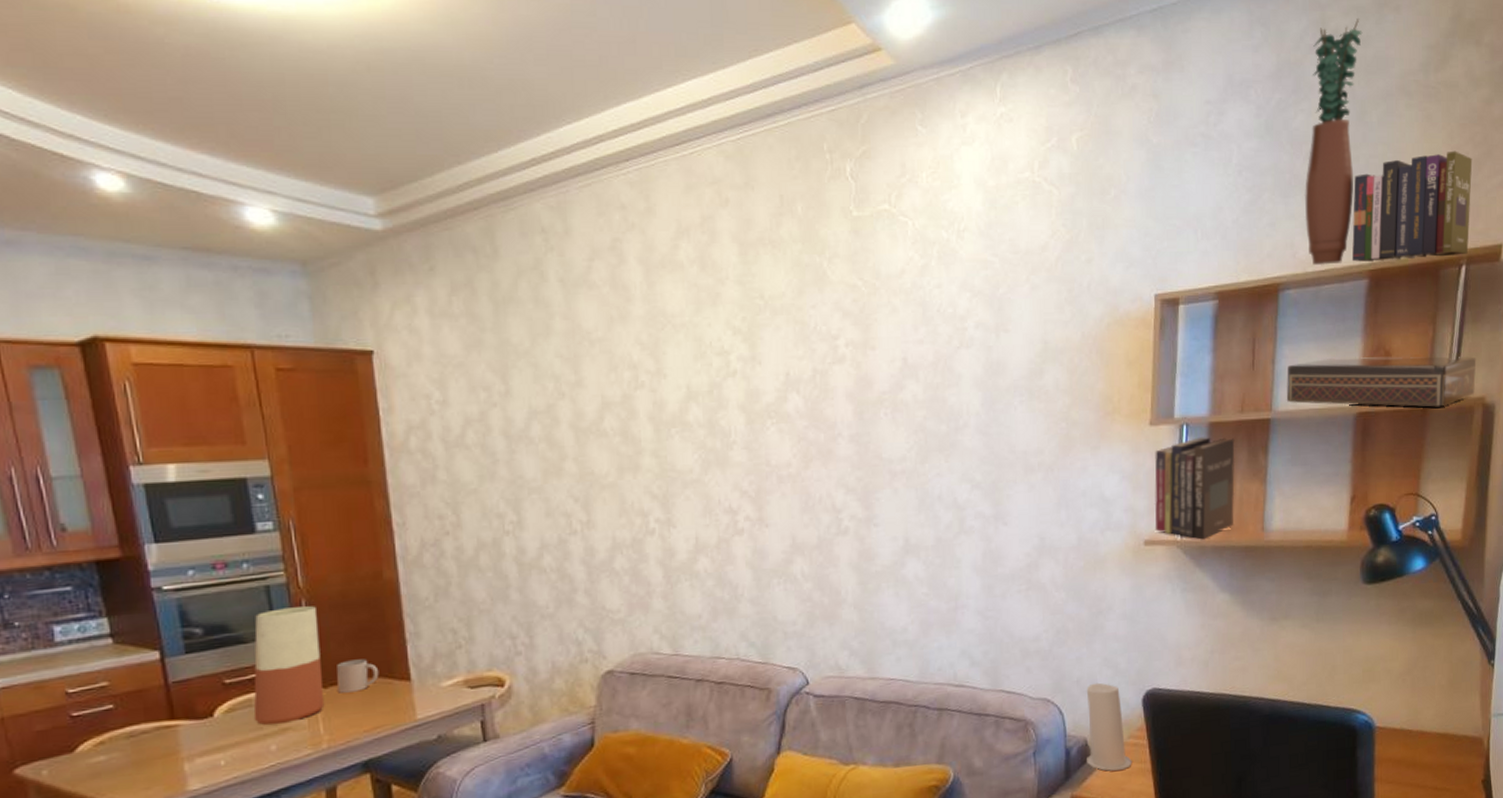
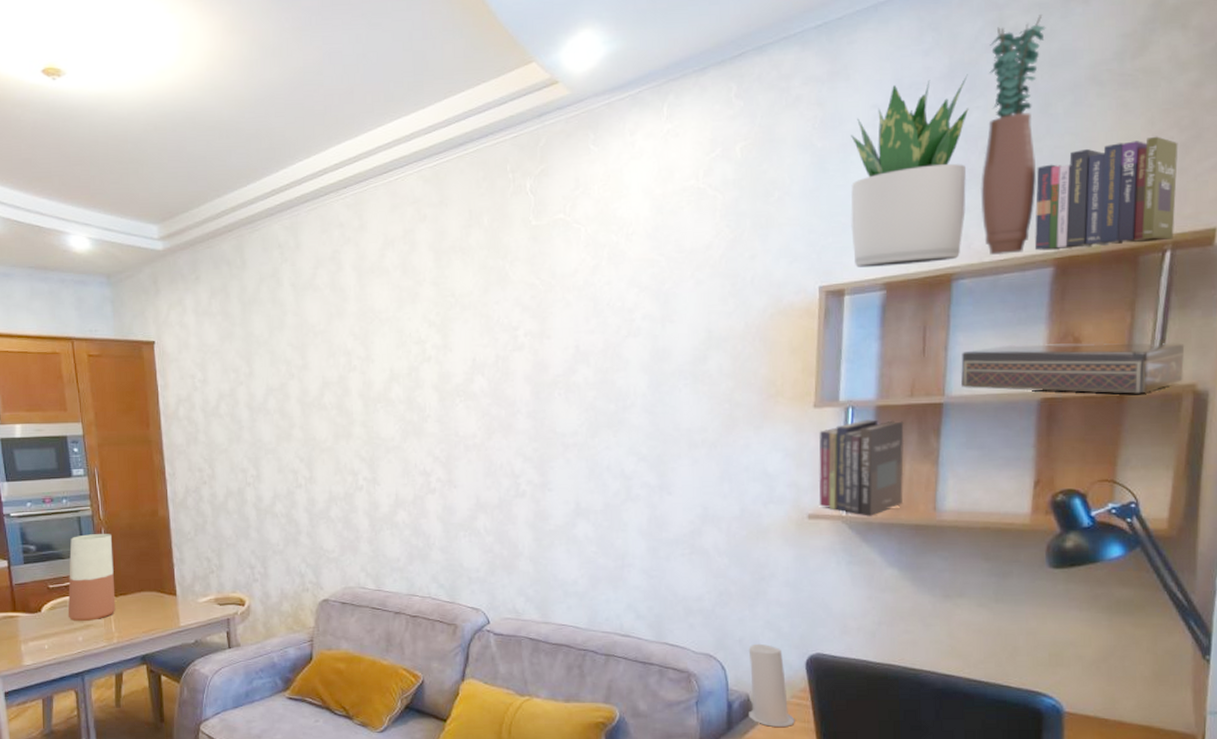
mug: present [336,659,379,693] -> none [124,576,154,602]
planter: none [1185,75,1295,275] -> present [851,74,969,268]

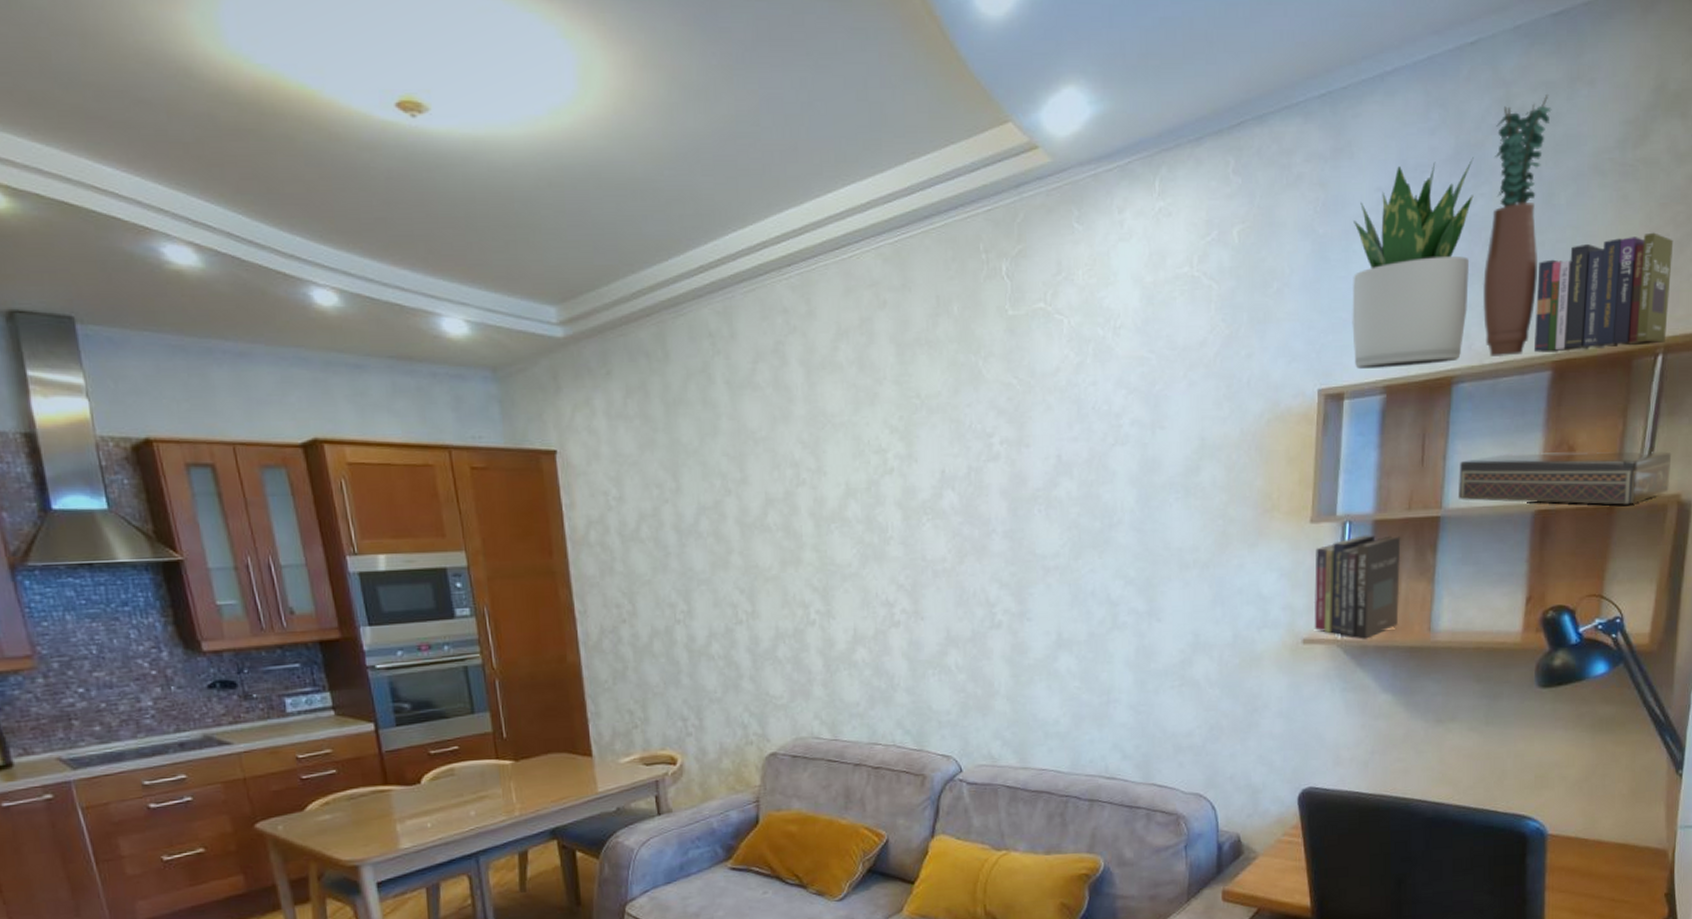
vase: present [67,534,116,621] -> none [455,686,517,792]
candle: present [748,643,795,727] -> none [1239,779,1286,868]

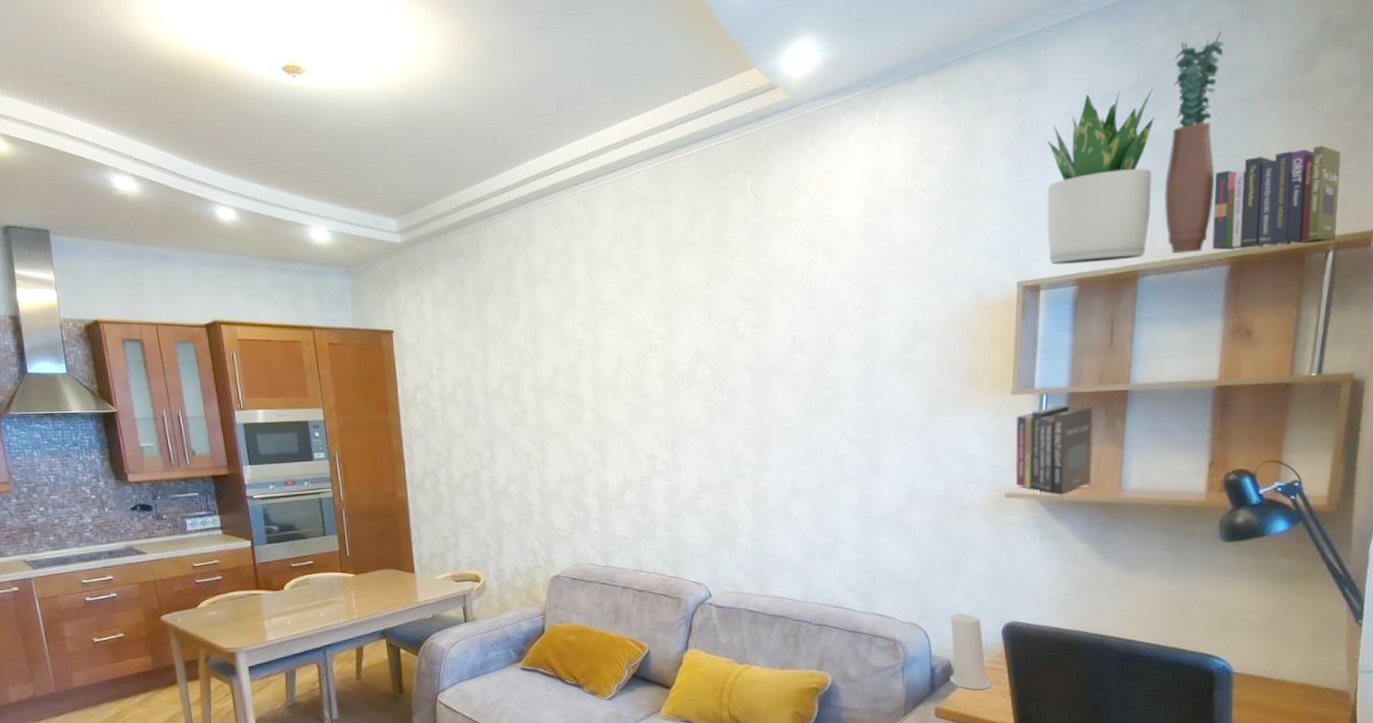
candle: none [1239,779,1286,868] -> present [950,613,992,689]
decorative box: present [1458,451,1672,505] -> none [1144,335,1344,382]

